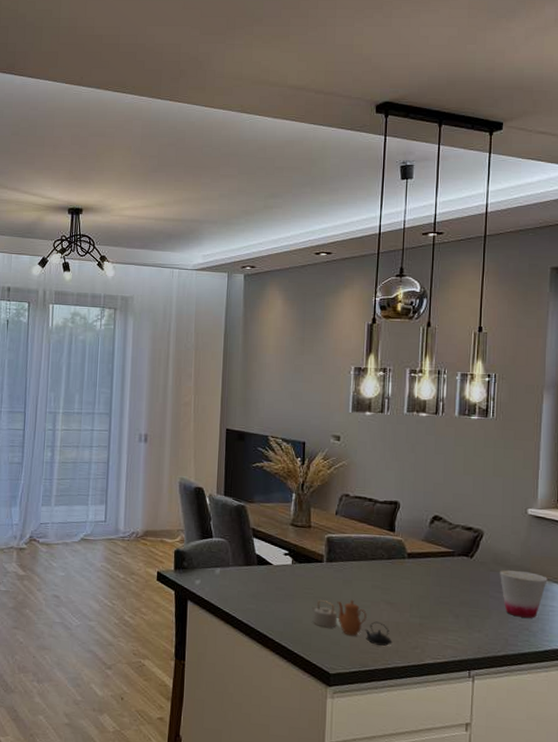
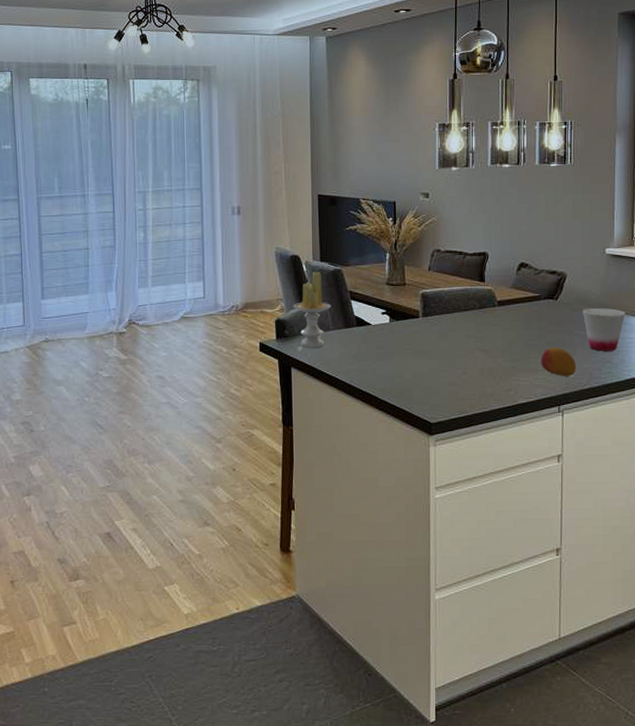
candle: none [193,506,233,583] -> present [293,272,332,348]
teapot: present [311,599,393,646] -> none [411,350,488,391]
fruit: none [451,607,491,641] -> present [540,347,577,377]

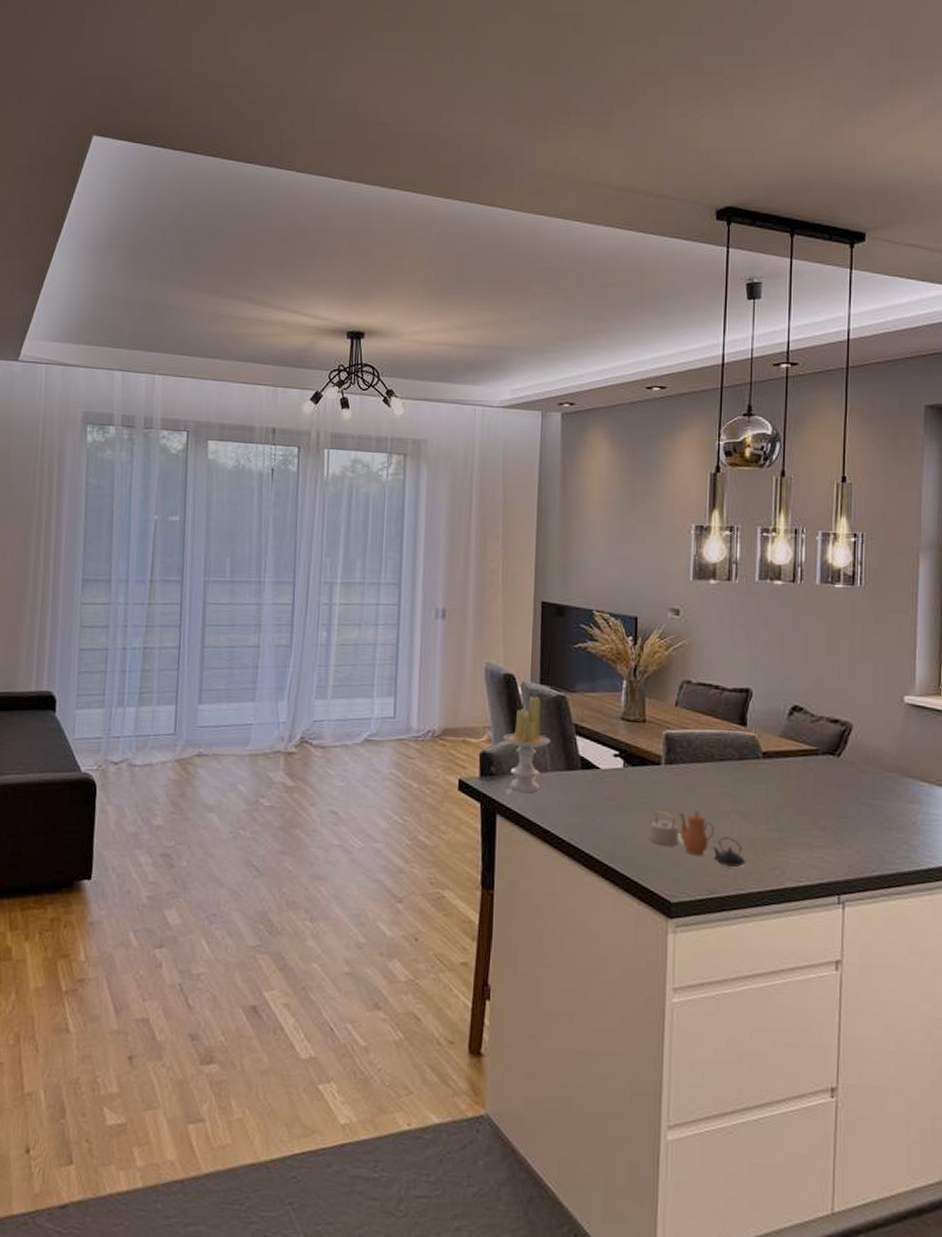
teapot: none [411,350,488,391] -> present [648,810,746,867]
fruit: present [540,347,577,377] -> none [816,817,863,858]
cup: present [582,307,626,351] -> none [871,770,929,829]

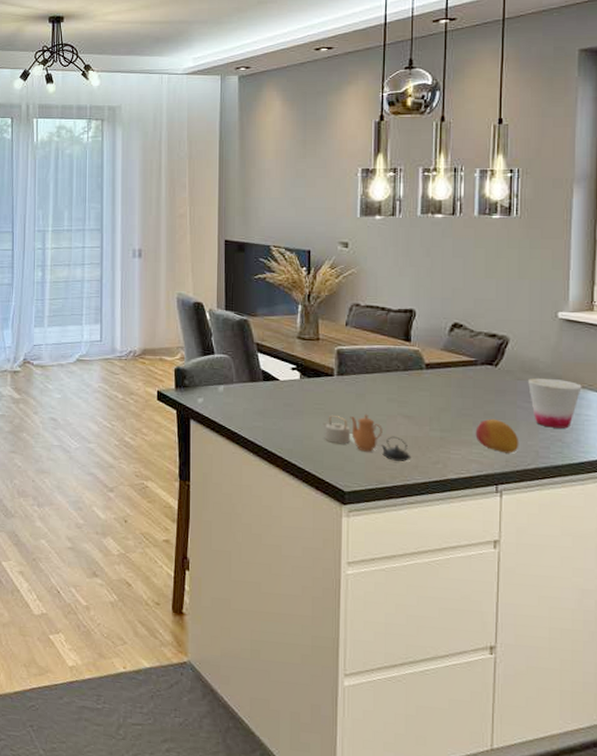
candle: present [503,696,551,792] -> none [194,321,236,401]
fruit: none [816,817,863,858] -> present [475,418,519,454]
cup: none [871,770,929,829] -> present [527,377,582,428]

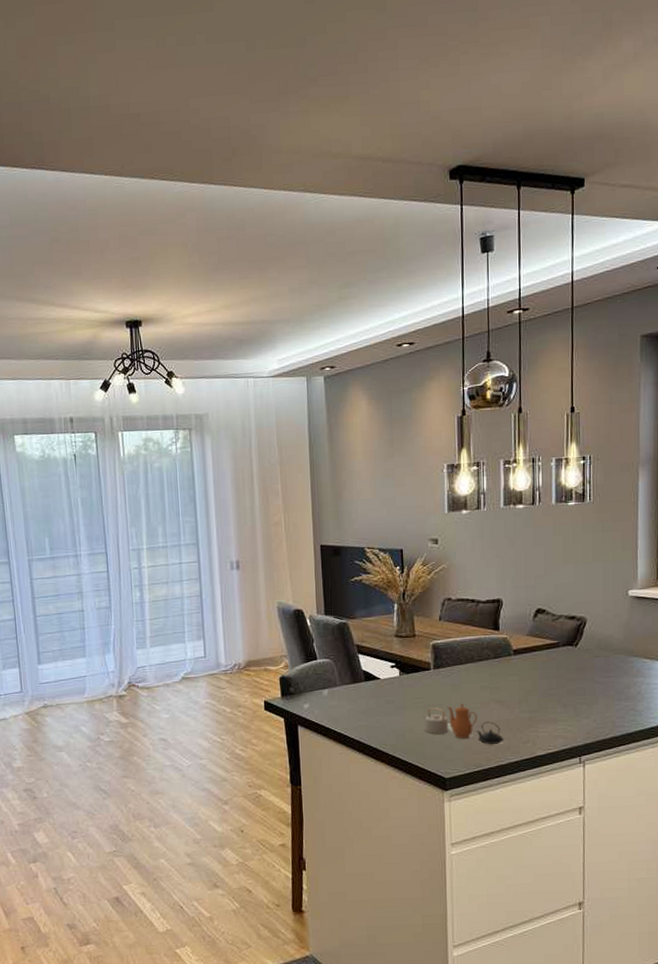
fruit: present [475,418,519,454] -> none [560,695,598,726]
cup: present [527,377,582,428] -> none [603,652,651,699]

